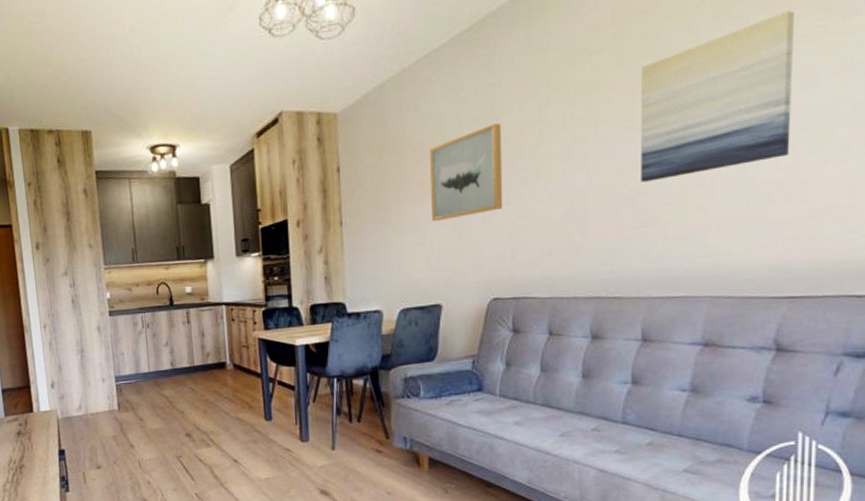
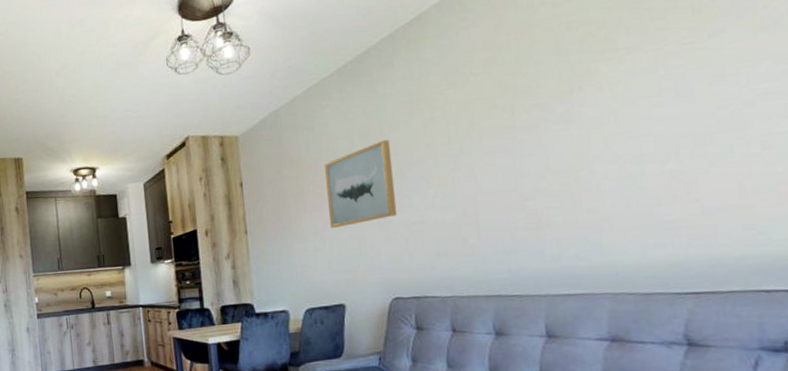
wall art: present [641,11,794,182] -> none [518,32,674,188]

